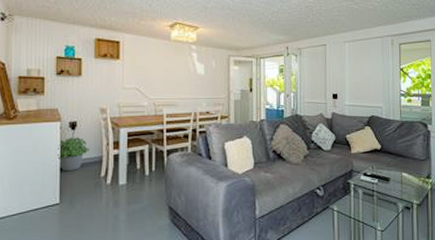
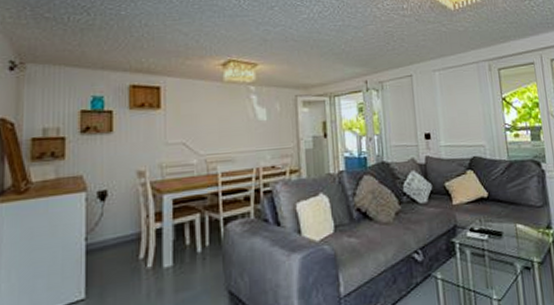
potted plant: present [58,137,90,171] -> none [83,209,125,255]

